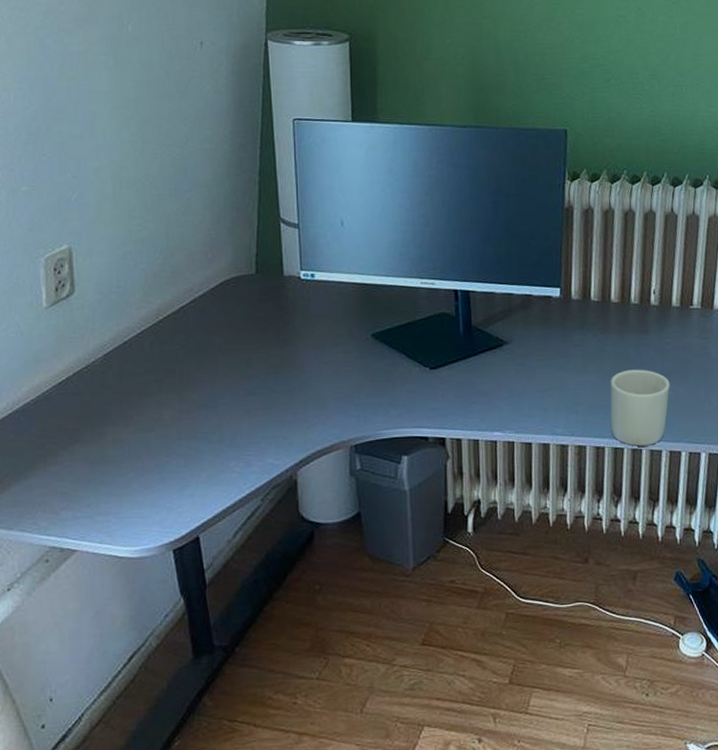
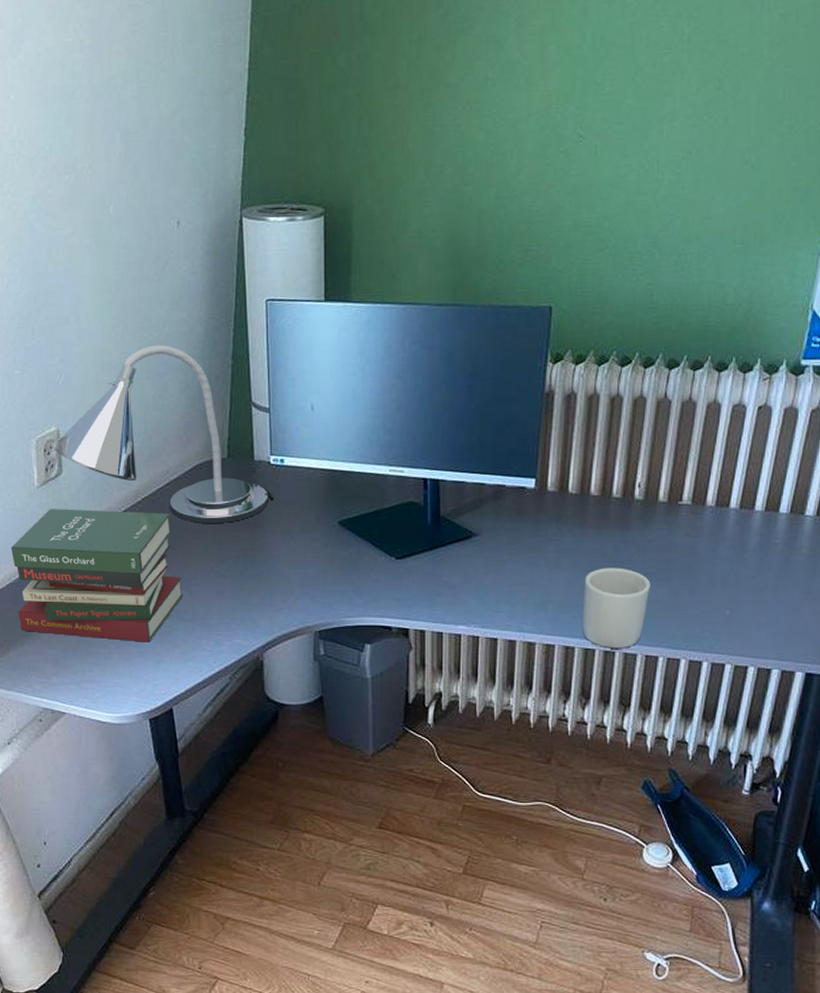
books: none [14,330,209,468] -> present [11,509,183,642]
table lamp: none [63,162,304,341] -> present [52,345,273,523]

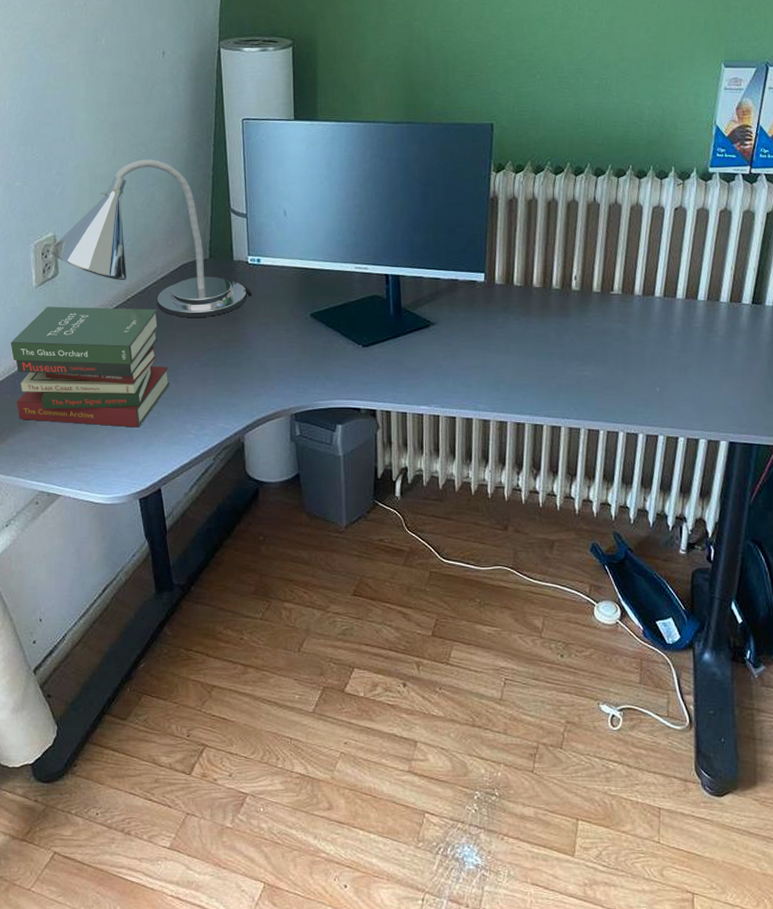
mug: present [582,567,650,649] -> none [530,351,590,424]

